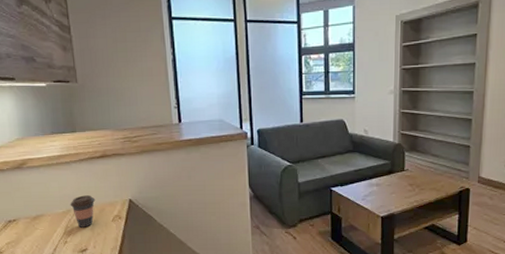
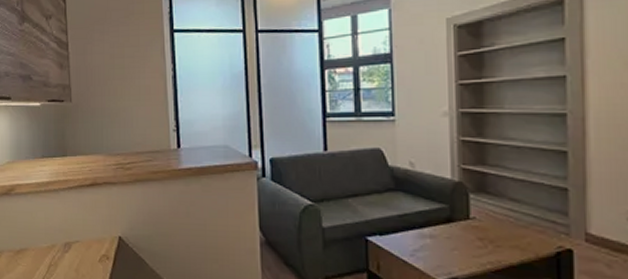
coffee cup: present [70,195,96,228] -> none [55,229,82,267]

